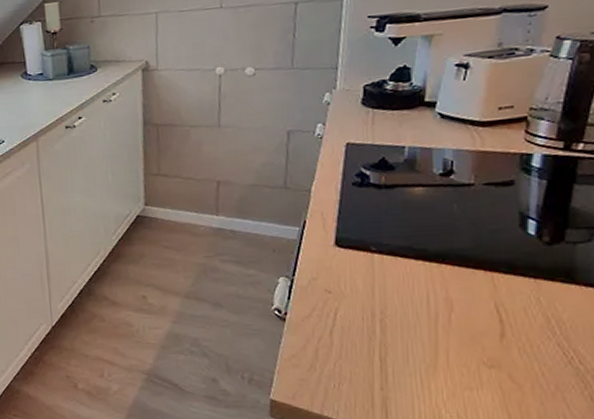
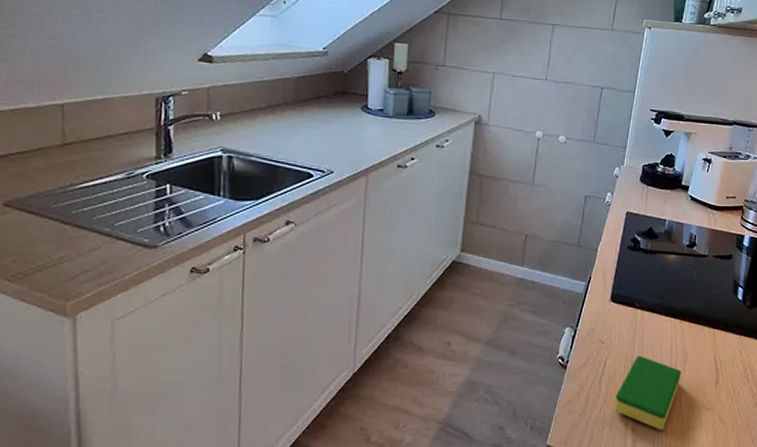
dish sponge: none [352,305,446,389] -> present [613,355,681,430]

